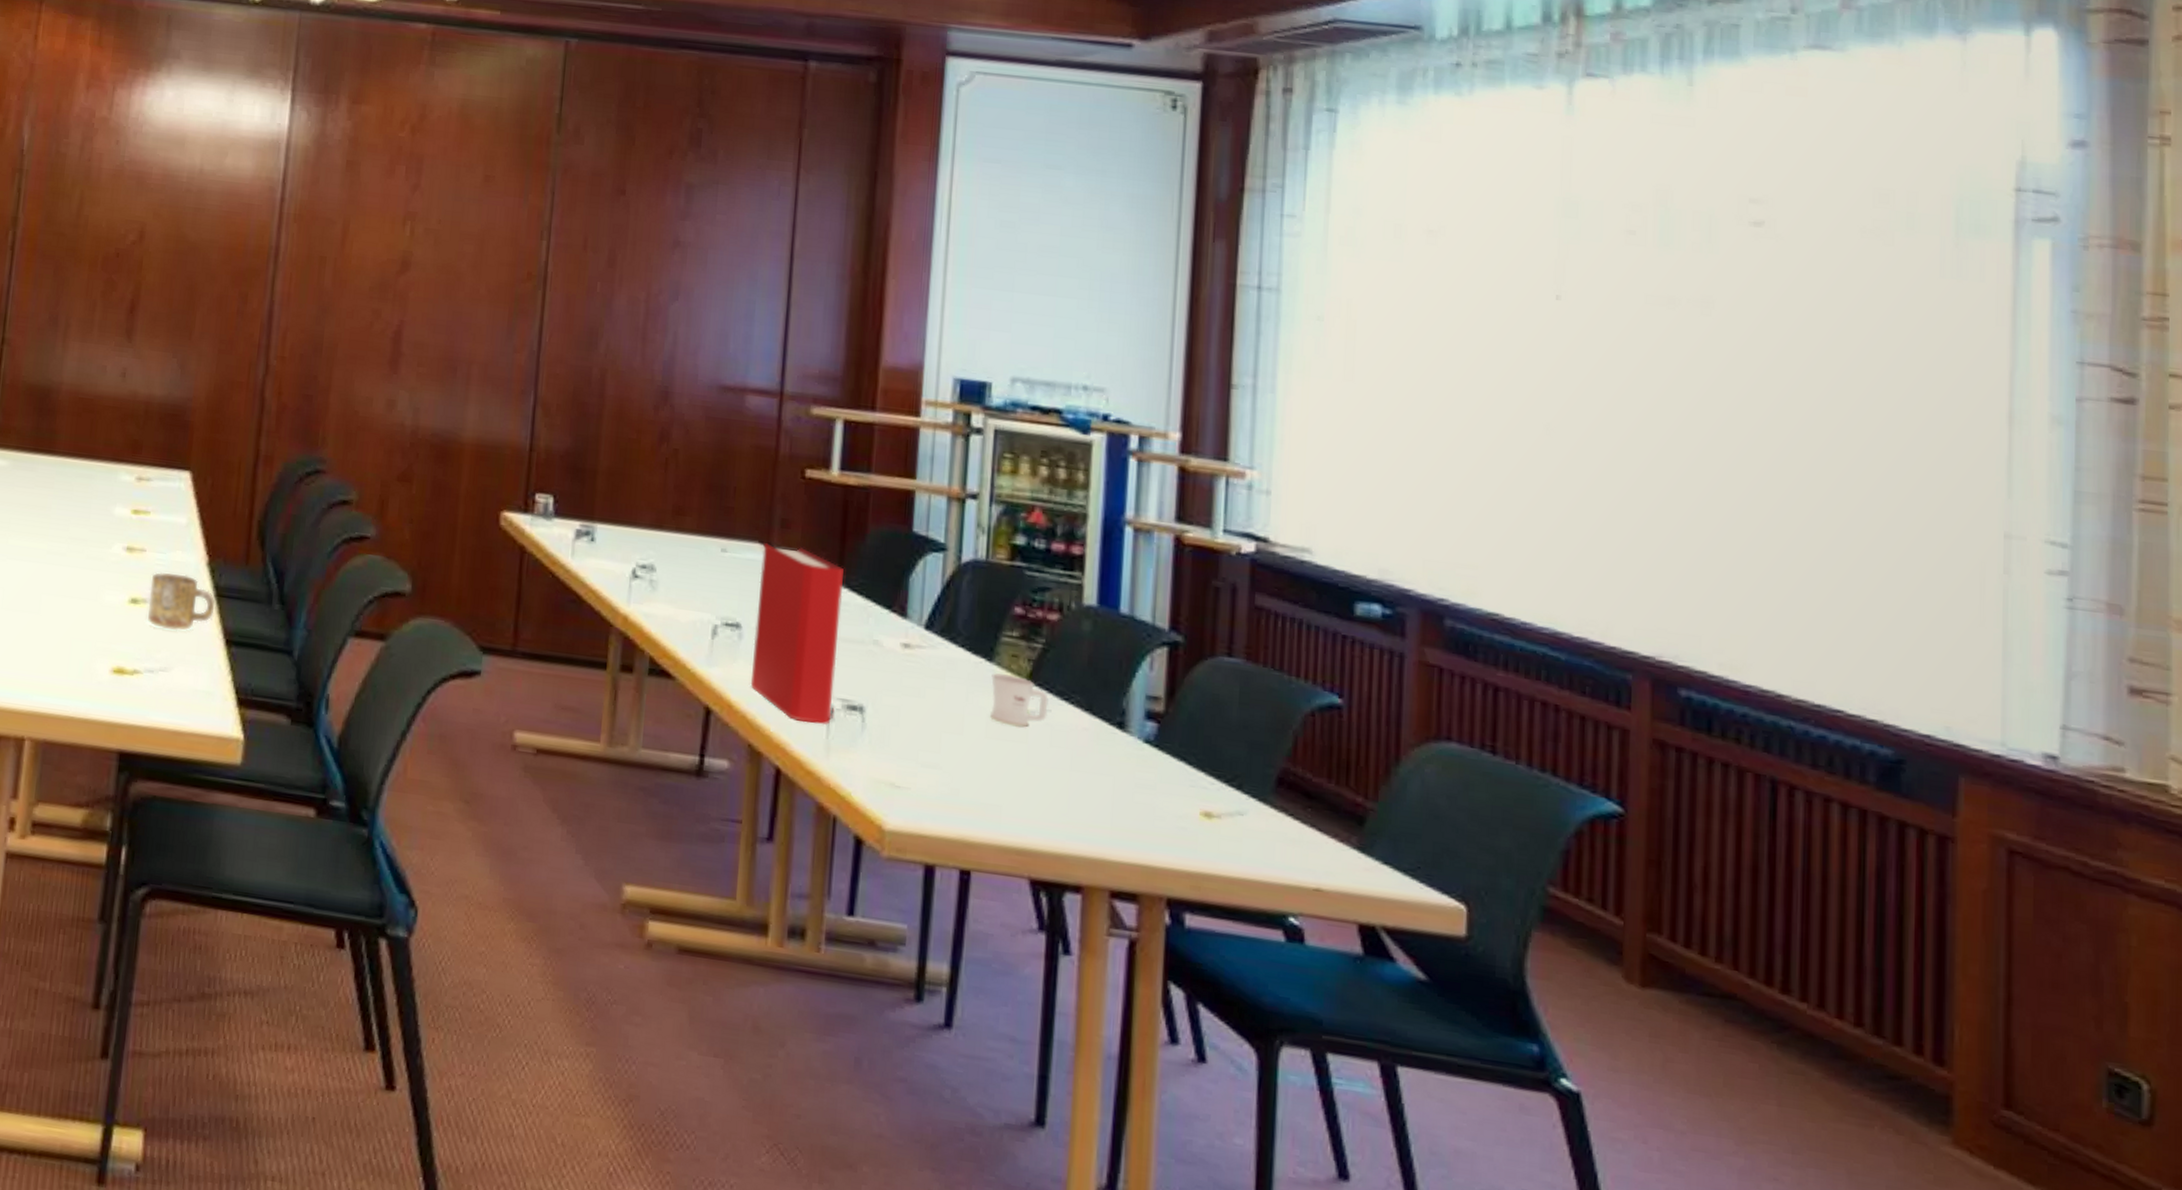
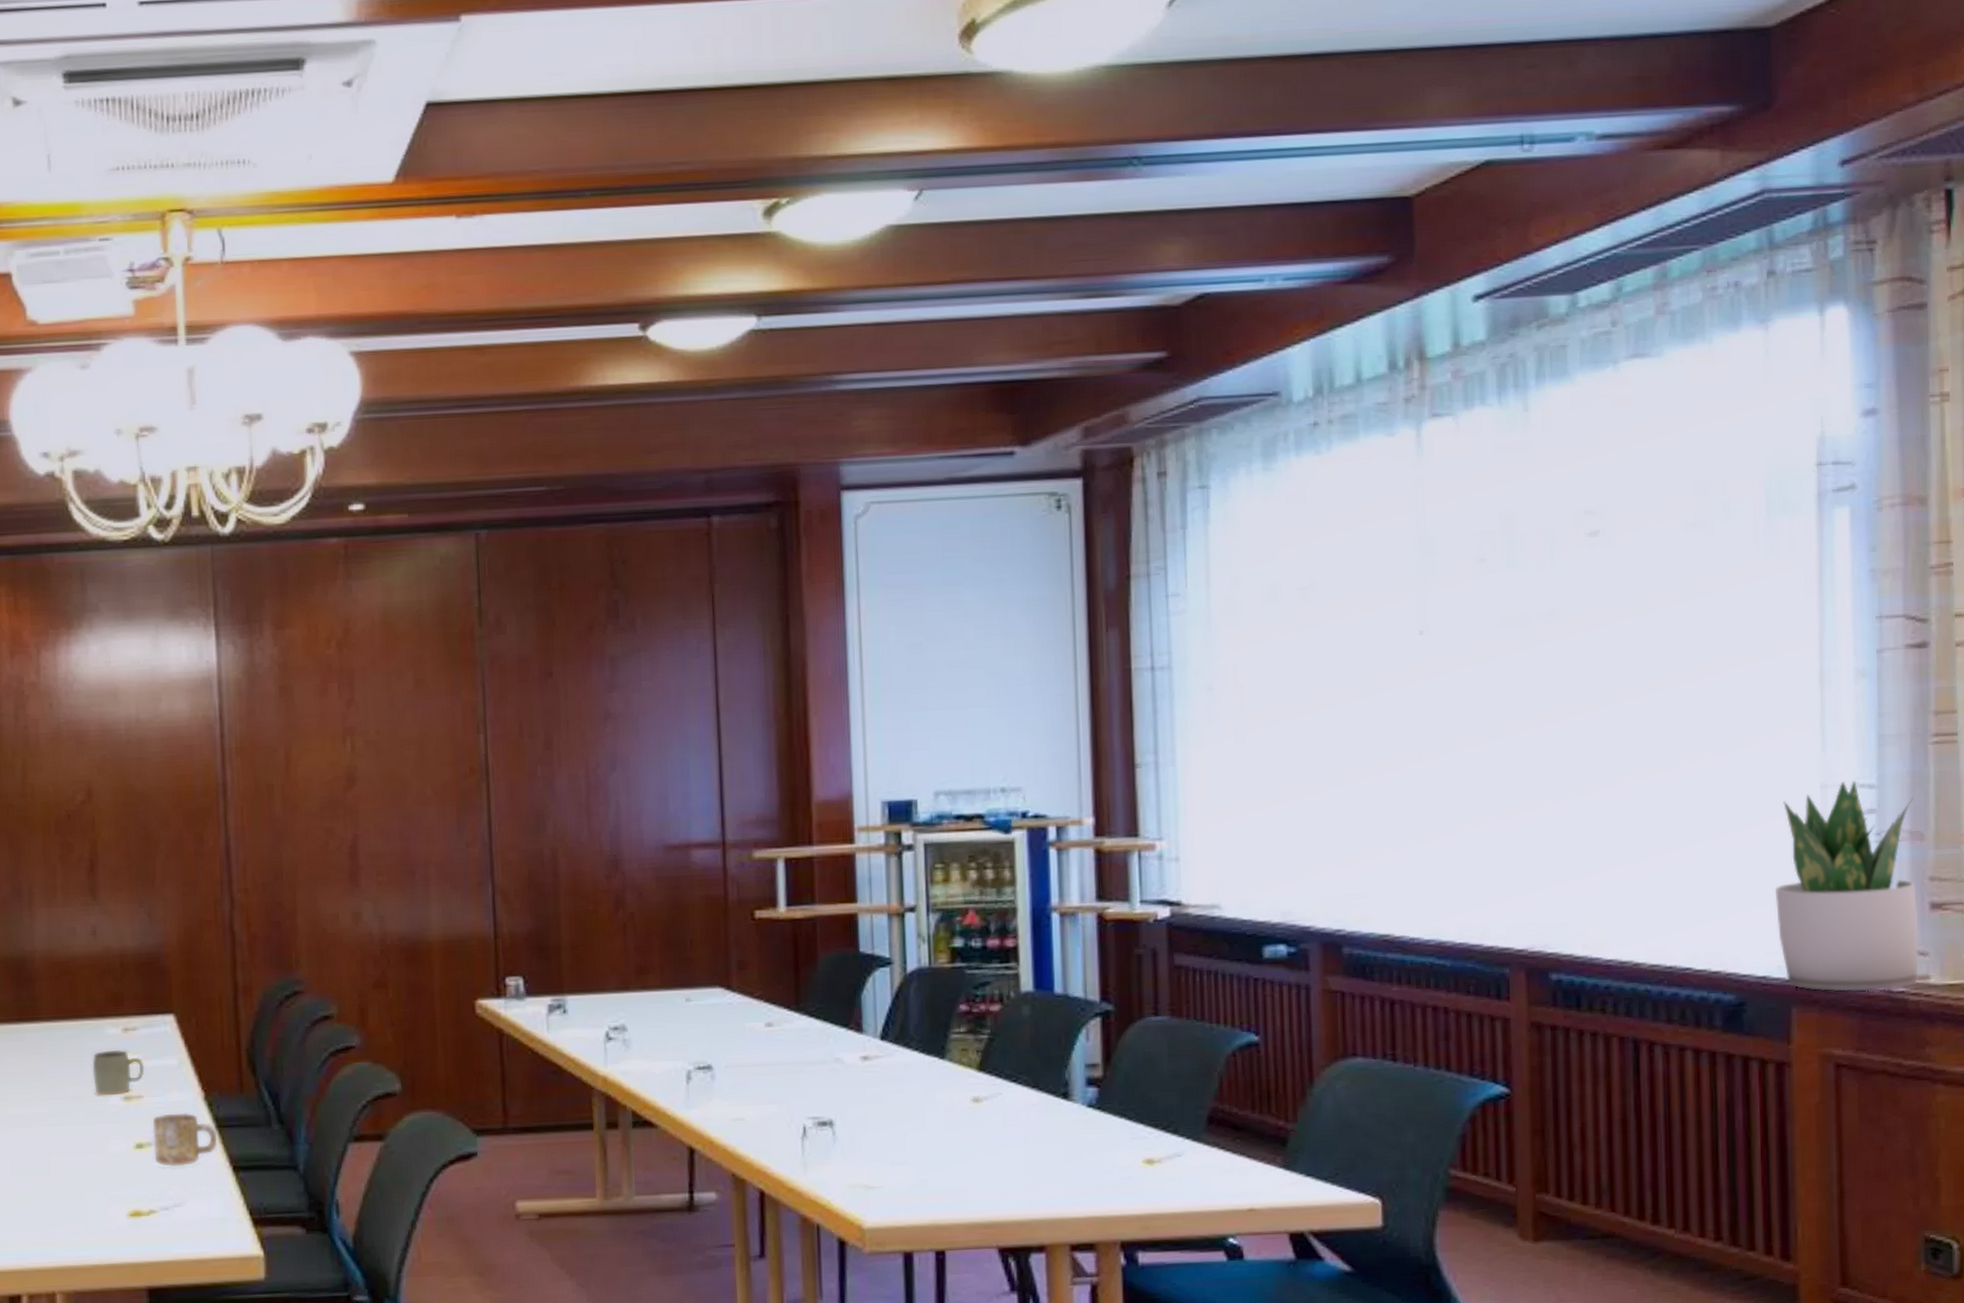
mug: none [98,496,152,545] -> present [92,1049,145,1096]
book: present [750,543,844,726] -> none [724,985,804,1145]
mug: present [990,673,1048,728] -> none [945,1067,999,1114]
planter: none [1945,535,2114,778] -> present [1775,780,1920,992]

